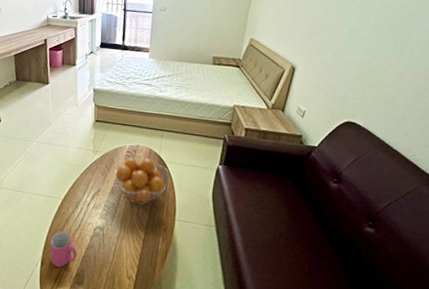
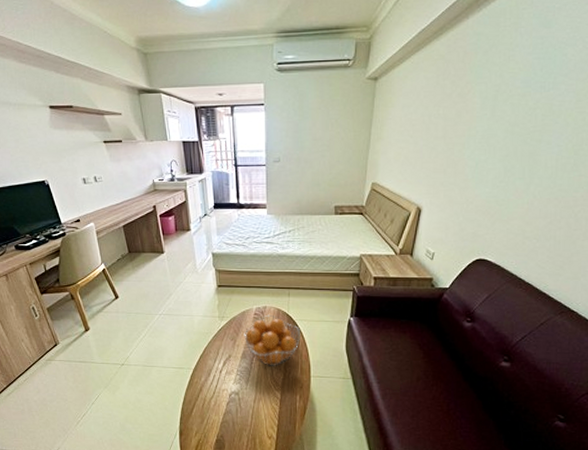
mug: present [50,230,77,268] -> none [186,399,215,436]

